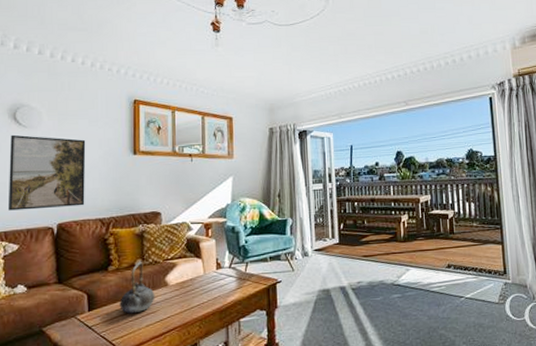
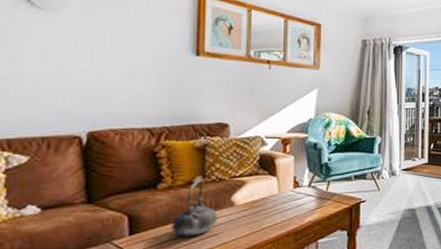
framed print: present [7,134,86,211] -> none [12,16,131,113]

